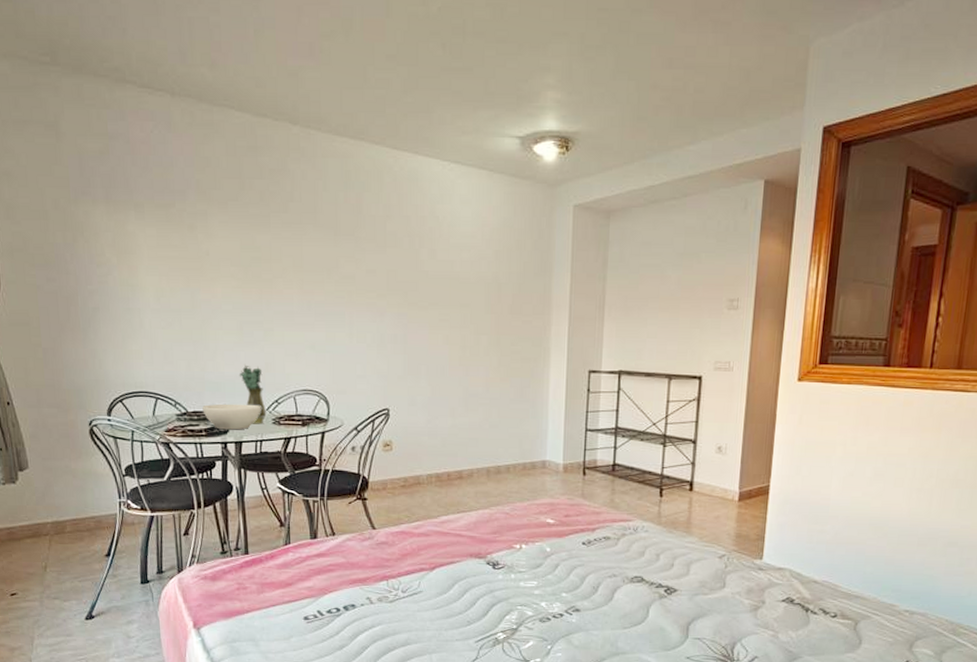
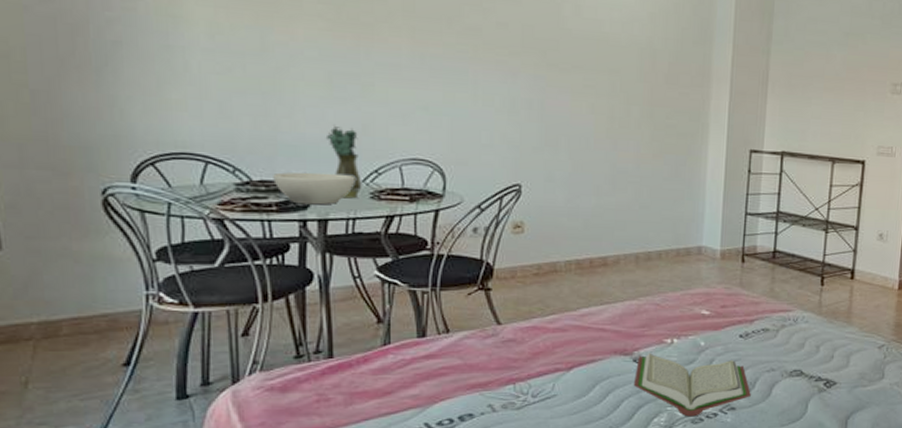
book: none [487,557,594,616] -> present [633,353,751,417]

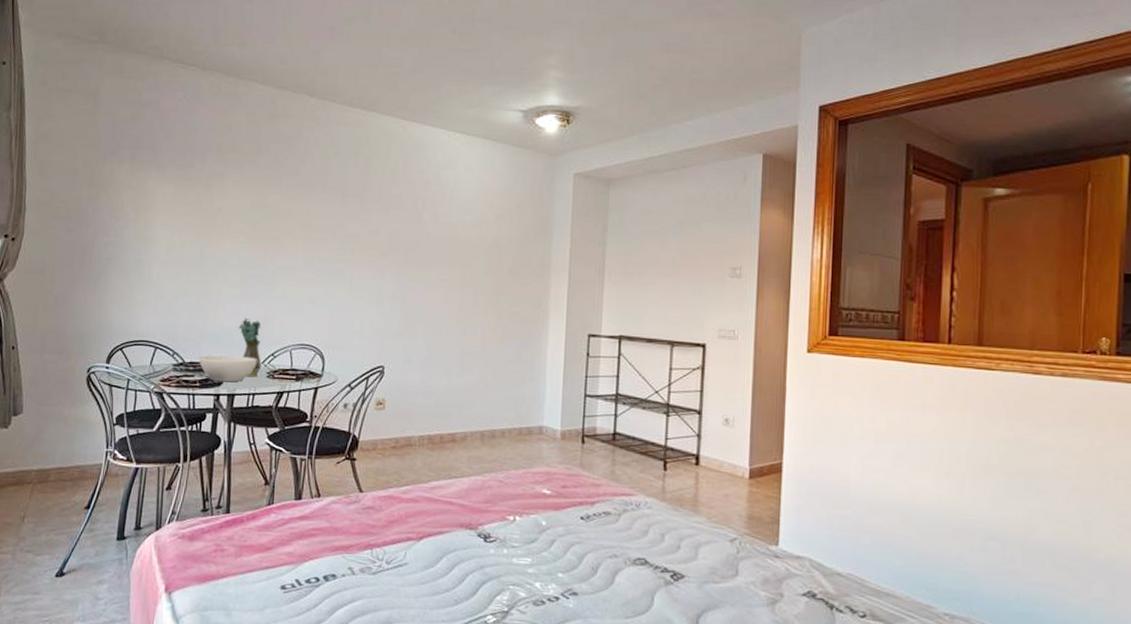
book: present [633,353,751,417] -> none [477,528,593,598]

